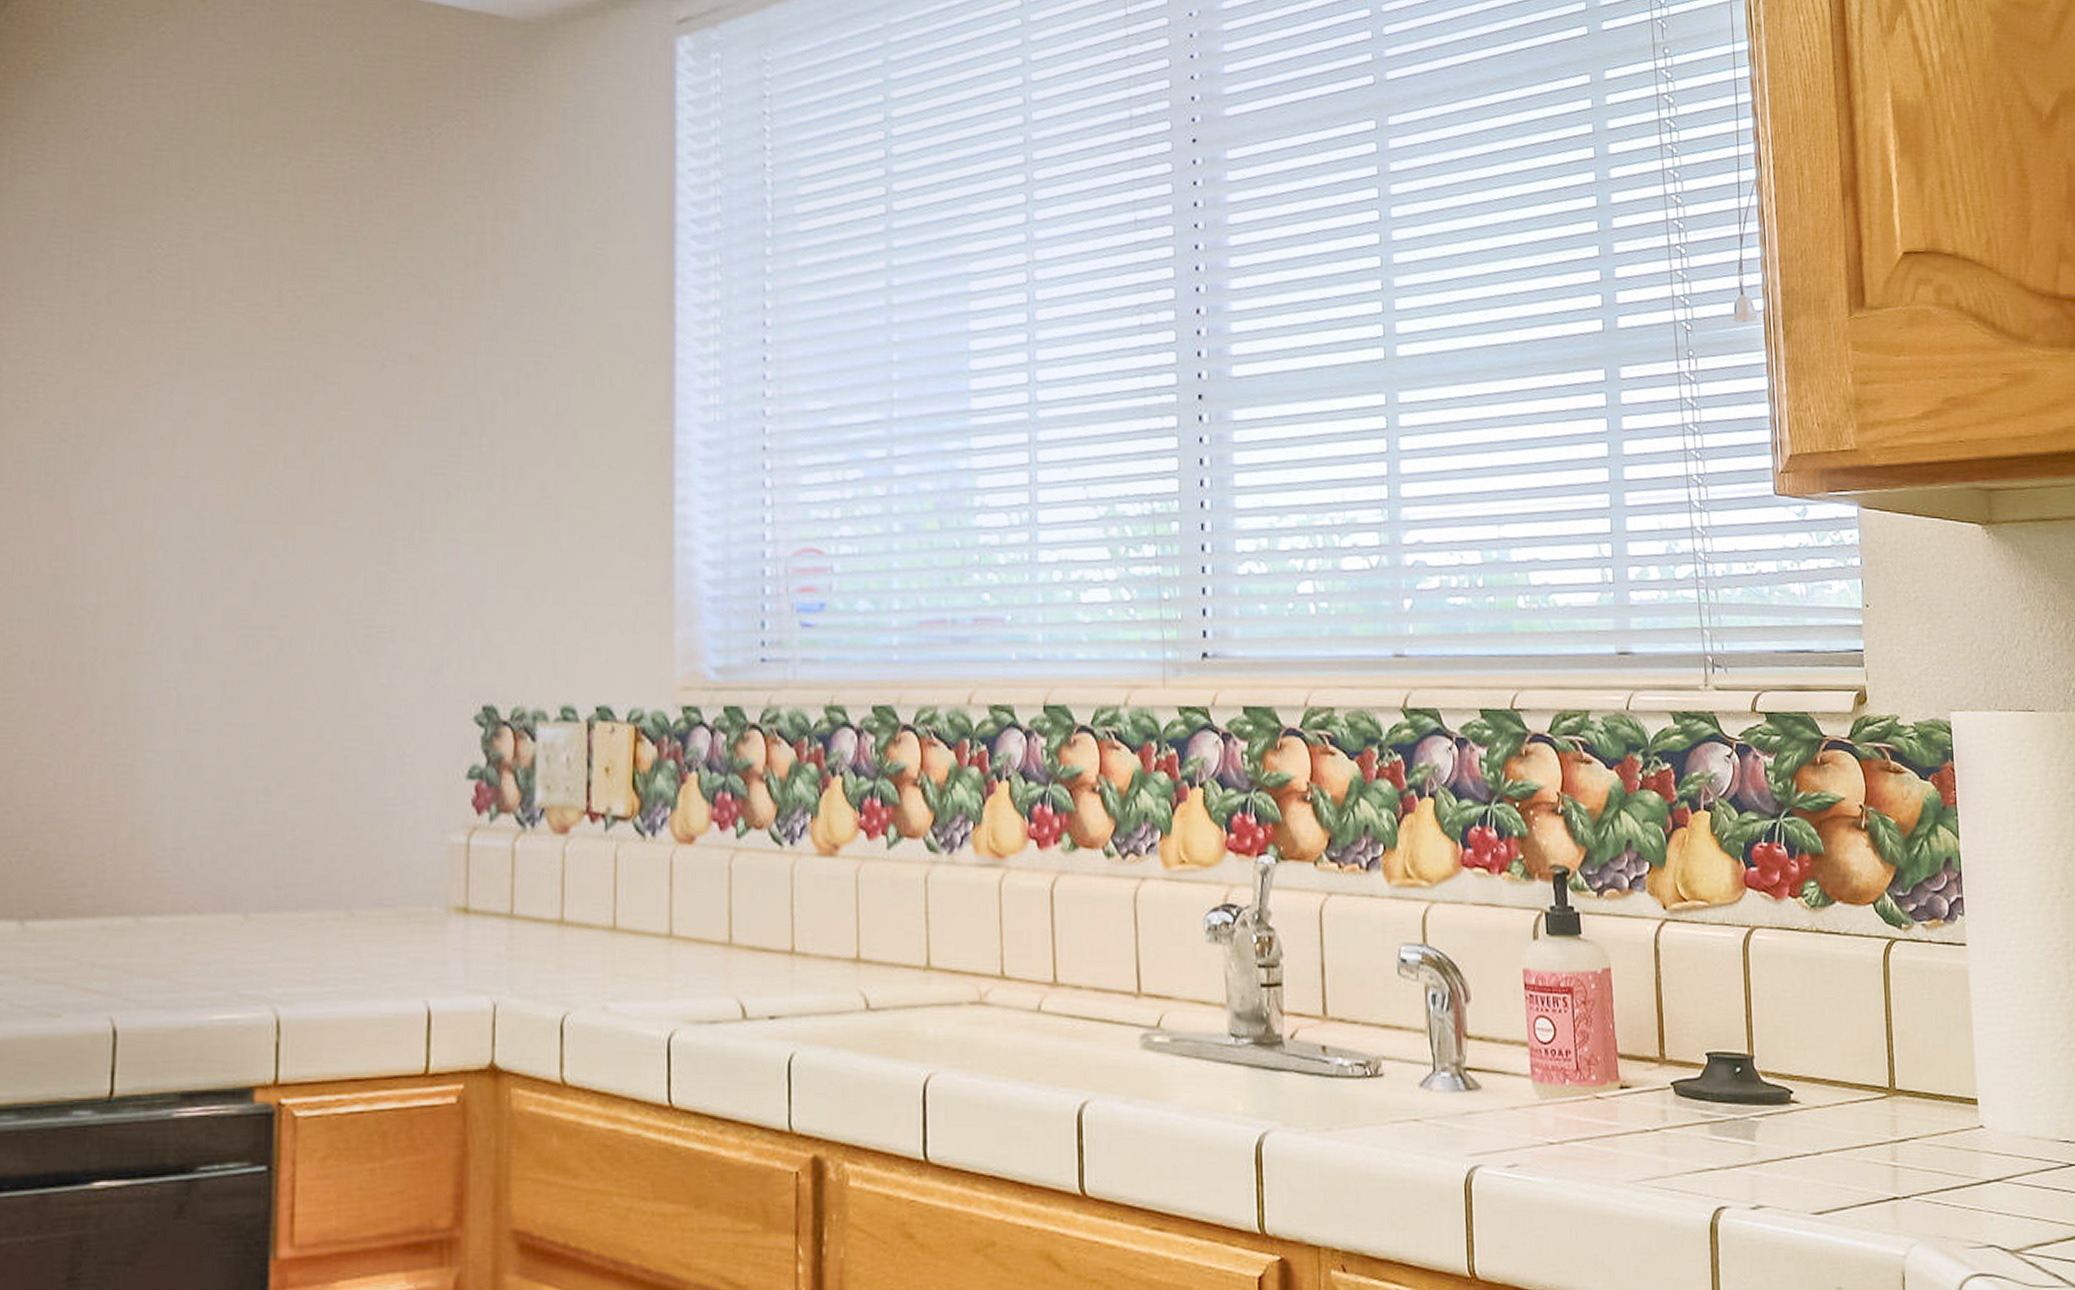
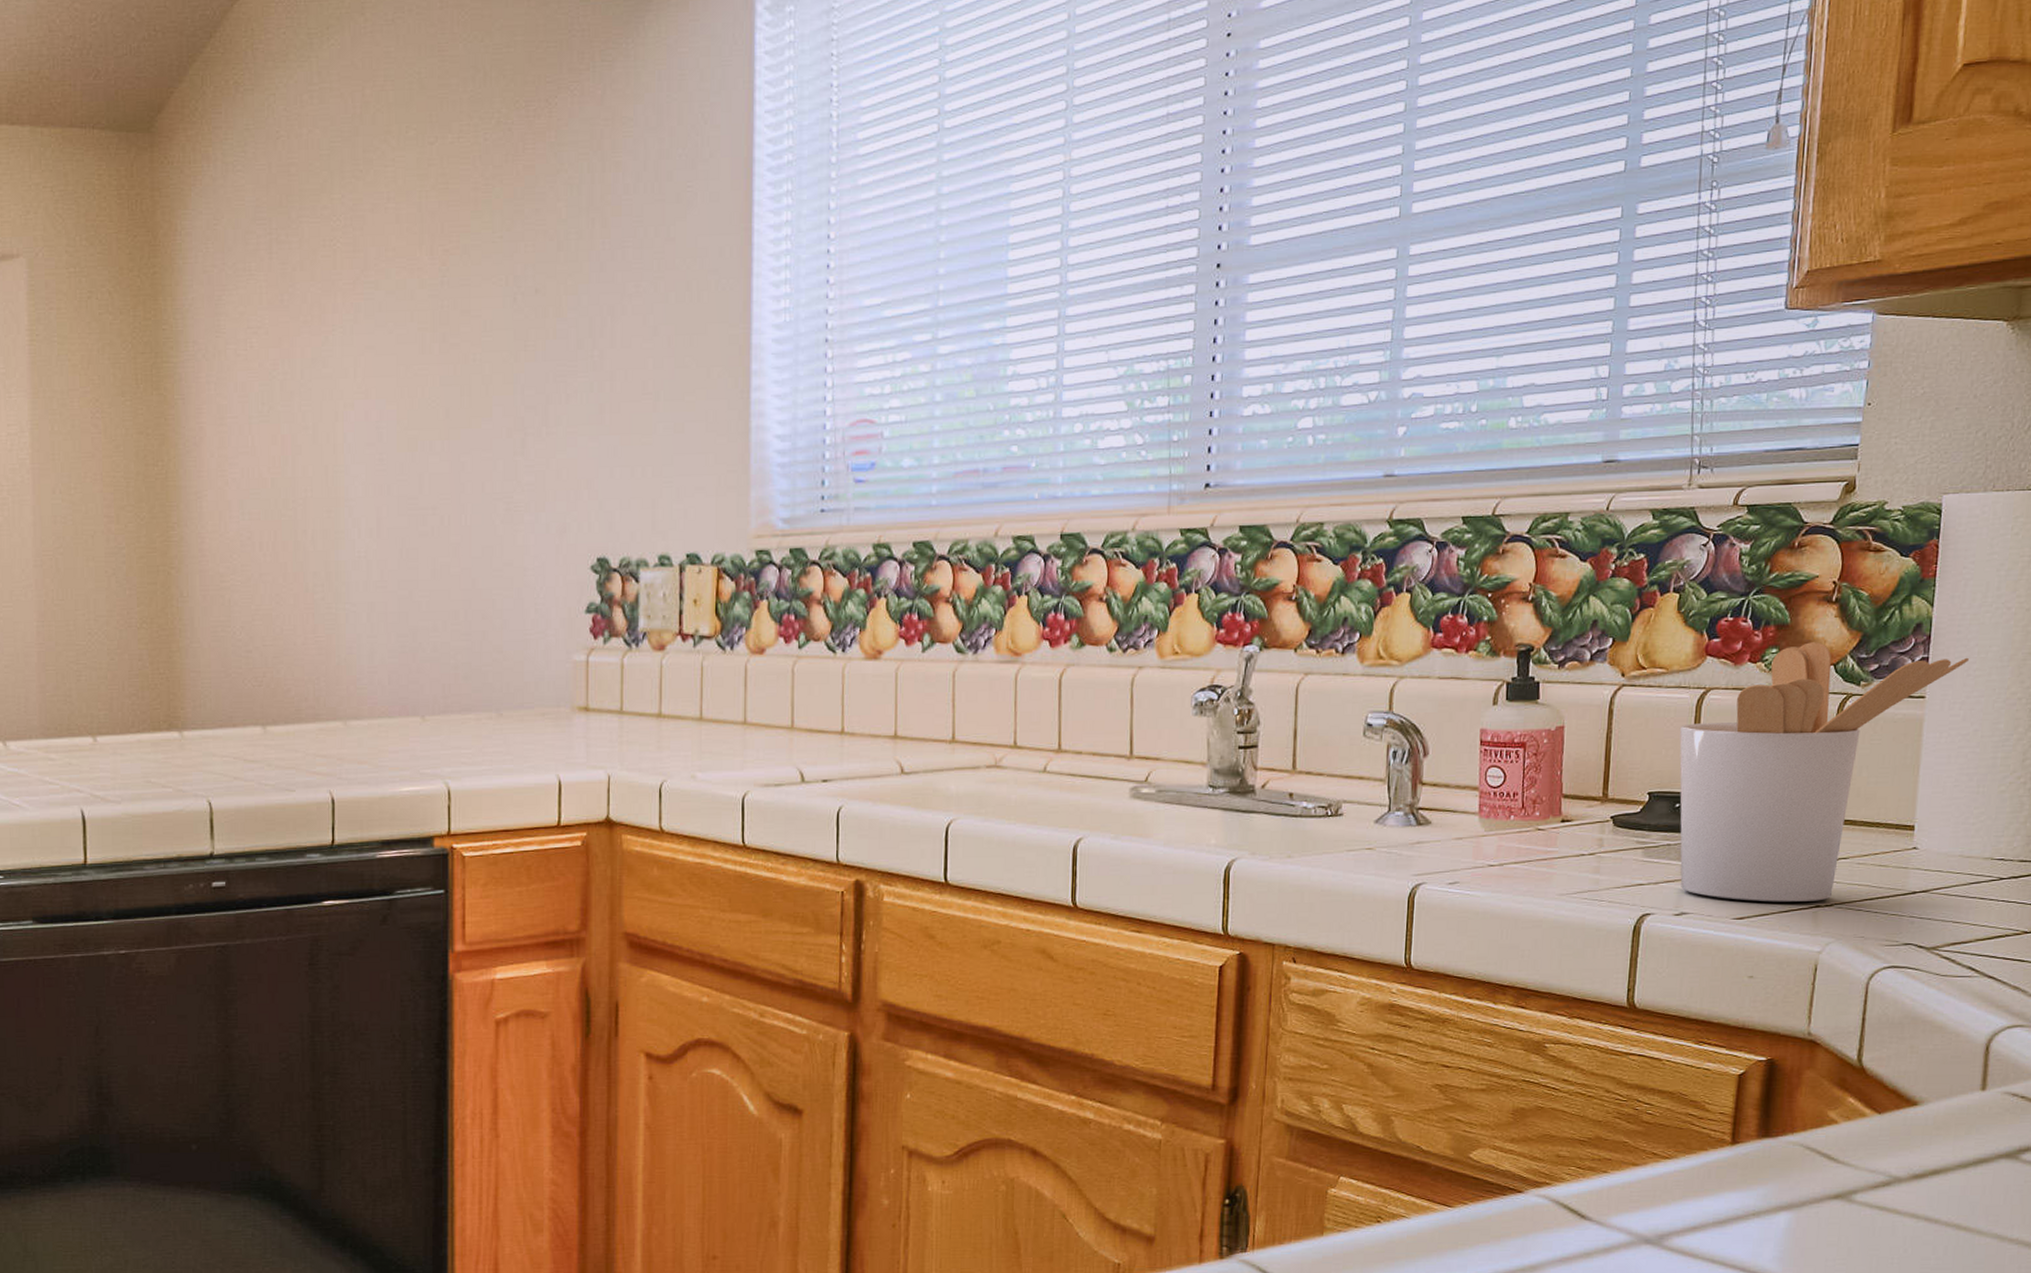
utensil holder: none [1730,875,2002,1193] -> present [1679,642,1970,902]

